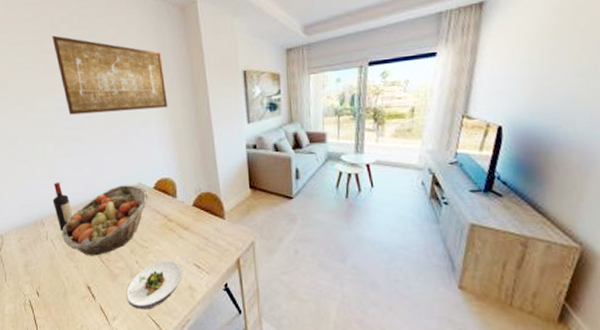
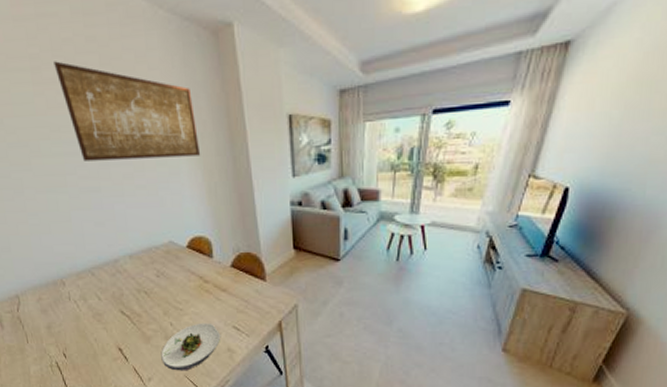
wine bottle: present [53,182,73,231] -> none [71,238,97,291]
fruit basket: present [62,185,150,256] -> none [85,243,183,318]

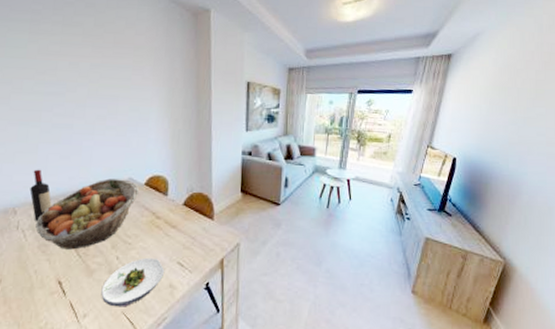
wall art: present [54,61,201,161] -> none [52,18,170,107]
wine bottle: none [71,238,97,291] -> present [30,169,52,221]
fruit basket: none [85,243,183,318] -> present [35,178,140,250]

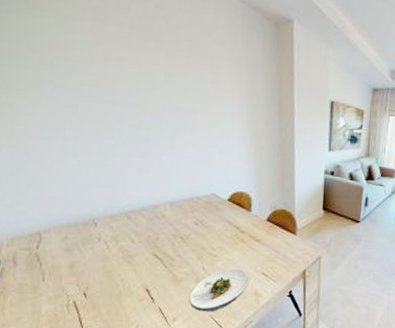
wine bottle: present [30,169,52,221] -> none [109,182,134,233]
fruit basket: present [35,178,140,250] -> none [118,193,223,261]

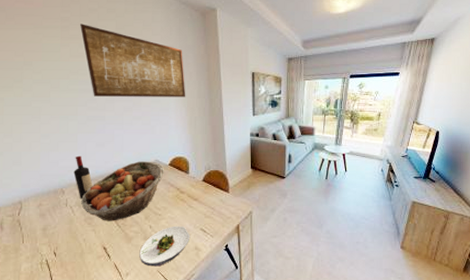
wine bottle: none [109,182,134,233] -> present [73,155,93,199]
wall art: none [118,18,252,123] -> present [80,24,186,97]
fruit basket: none [118,193,223,261] -> present [81,161,165,221]

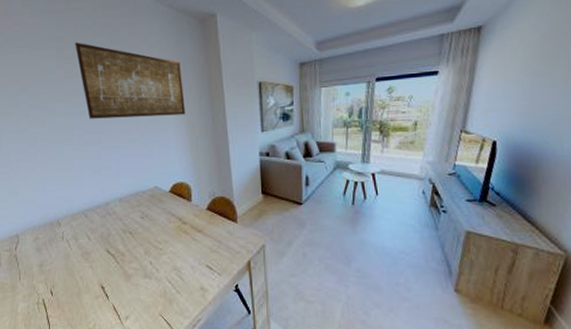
wine bottle: present [73,155,93,199] -> none [70,183,89,231]
fruit basket: present [81,161,165,221] -> none [78,188,165,257]
salad plate: present [139,226,191,267] -> none [139,262,195,309]

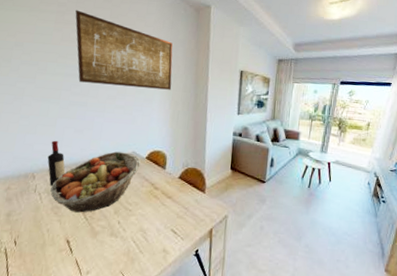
wine bottle: none [70,183,89,231] -> present [47,140,66,186]
fruit basket: none [78,188,165,257] -> present [50,151,142,213]

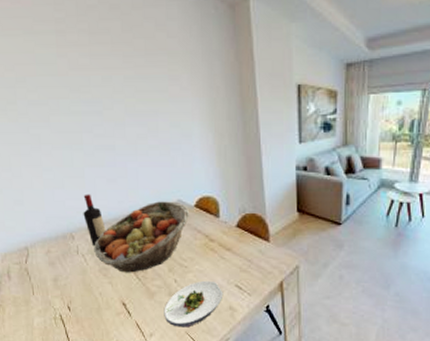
wall art: present [75,10,173,90] -> none [78,26,213,121]
salad plate: none [103,223,160,267] -> present [164,280,224,328]

